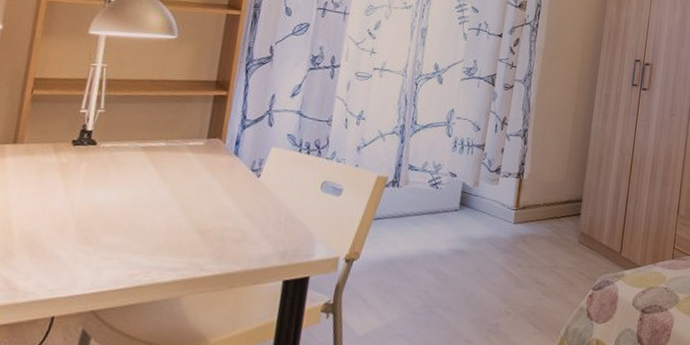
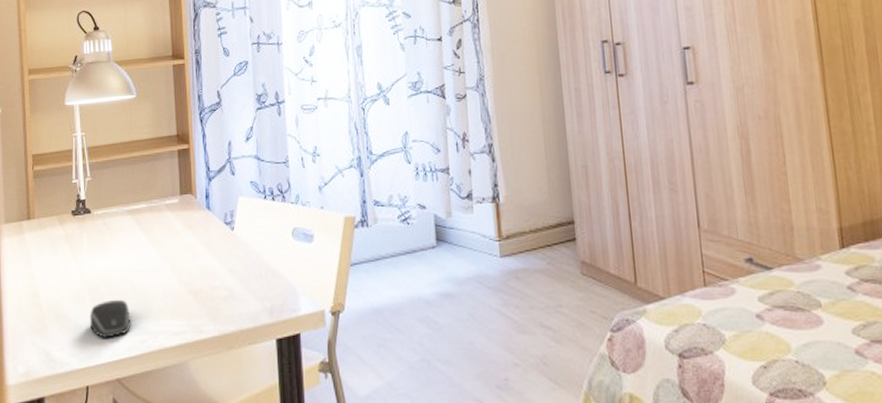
computer mouse: none [70,232,123,270] -> present [90,299,131,338]

